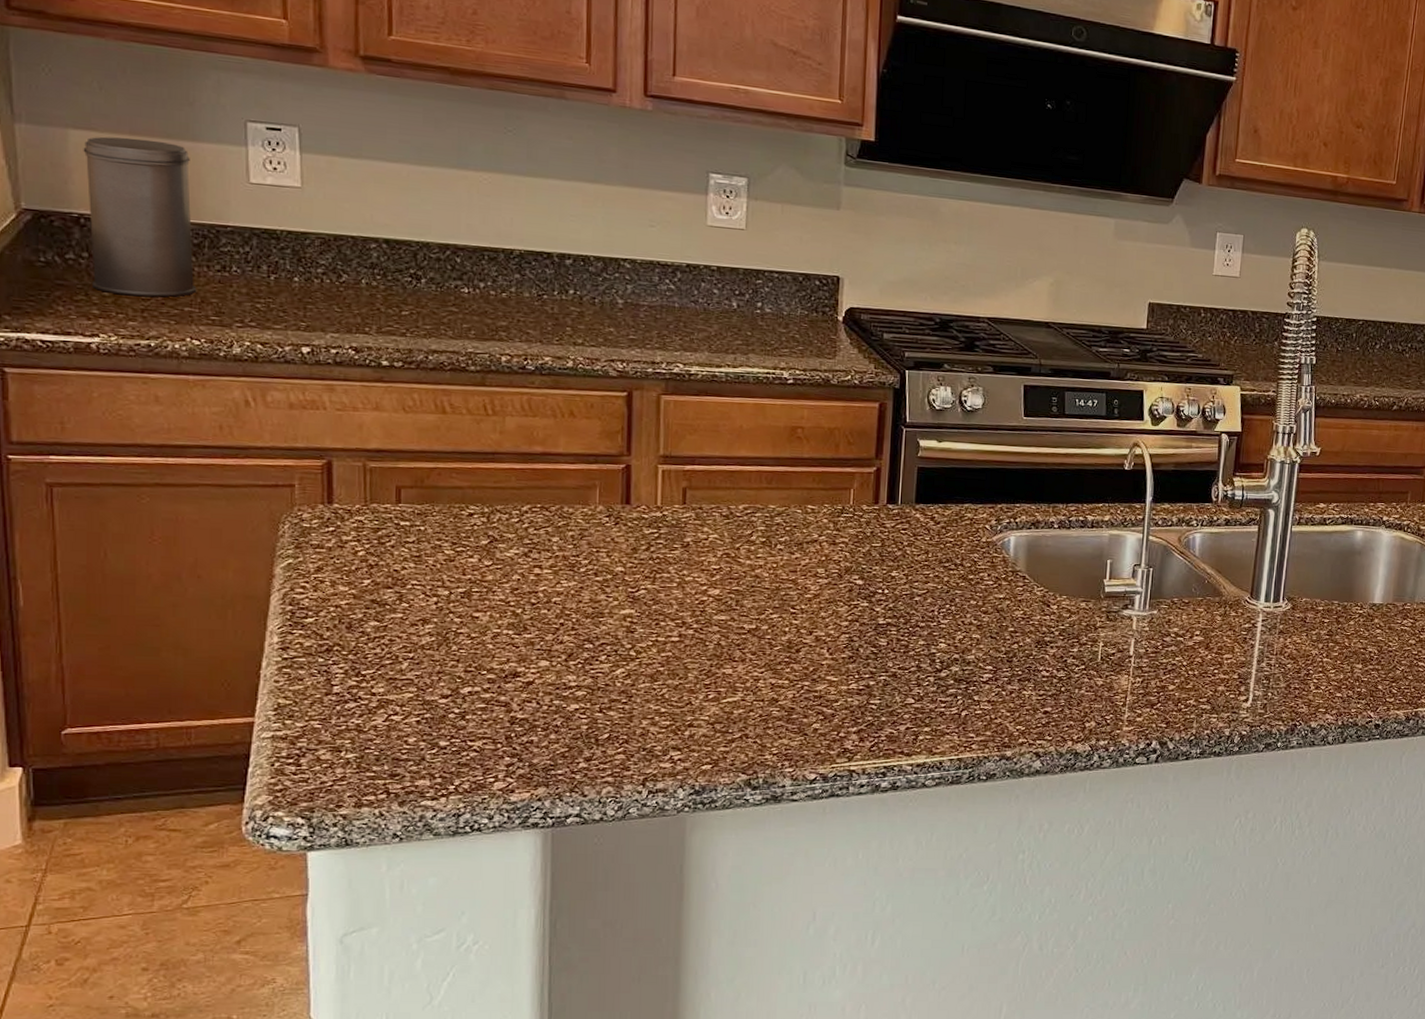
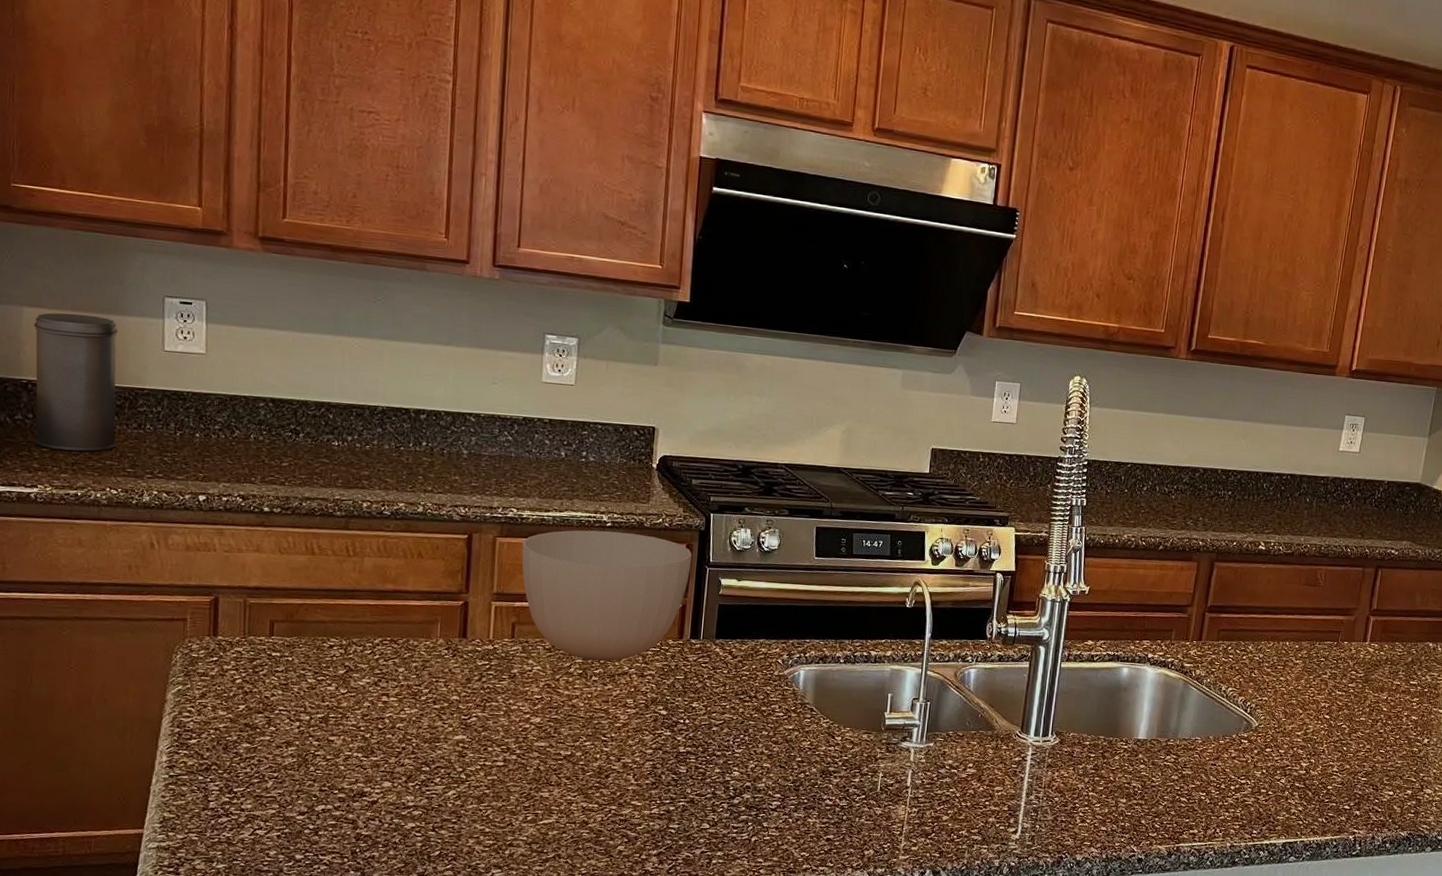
bowl: none [691,387,885,529] -> present [521,530,692,662]

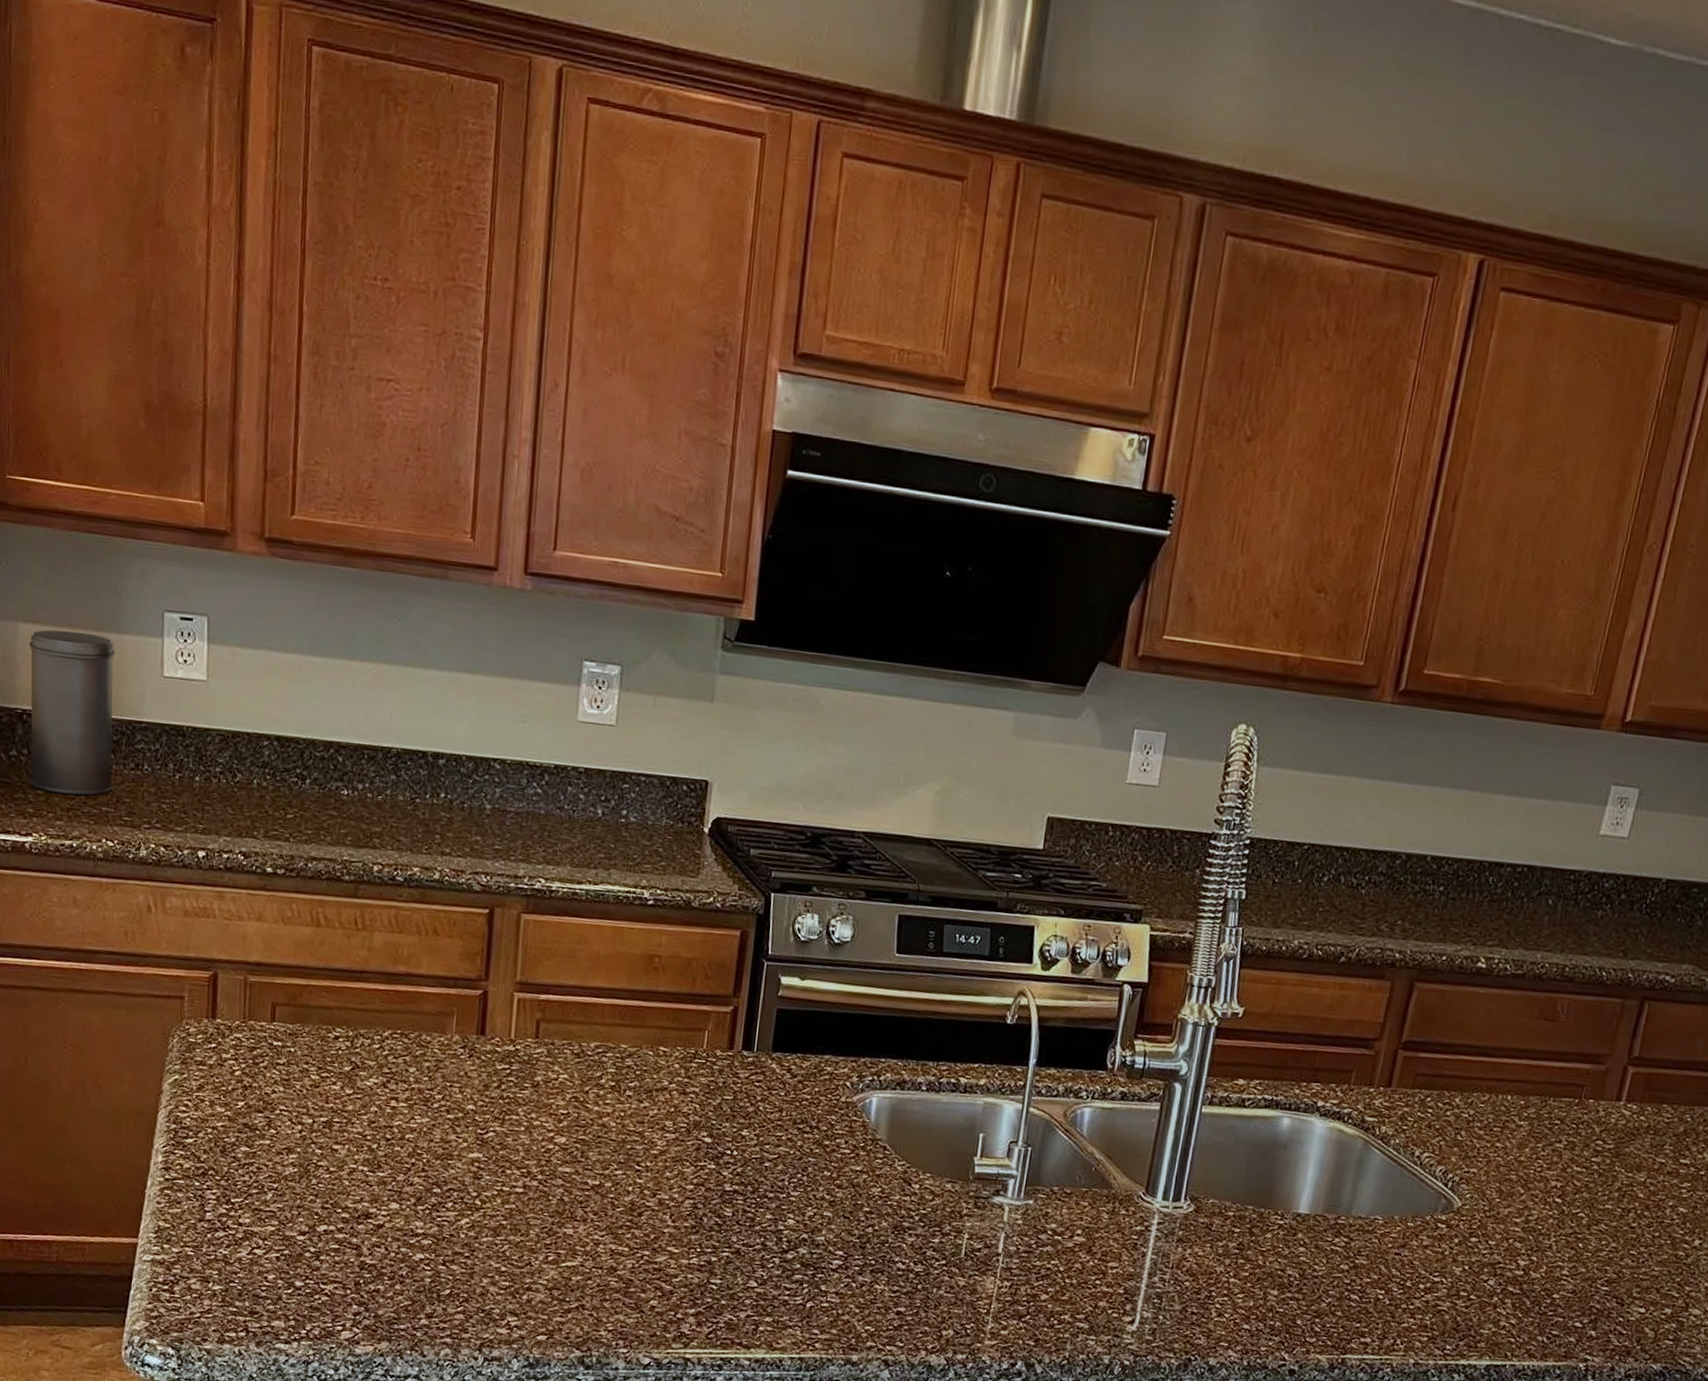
bowl: present [521,530,692,662] -> none [549,908,747,1073]

